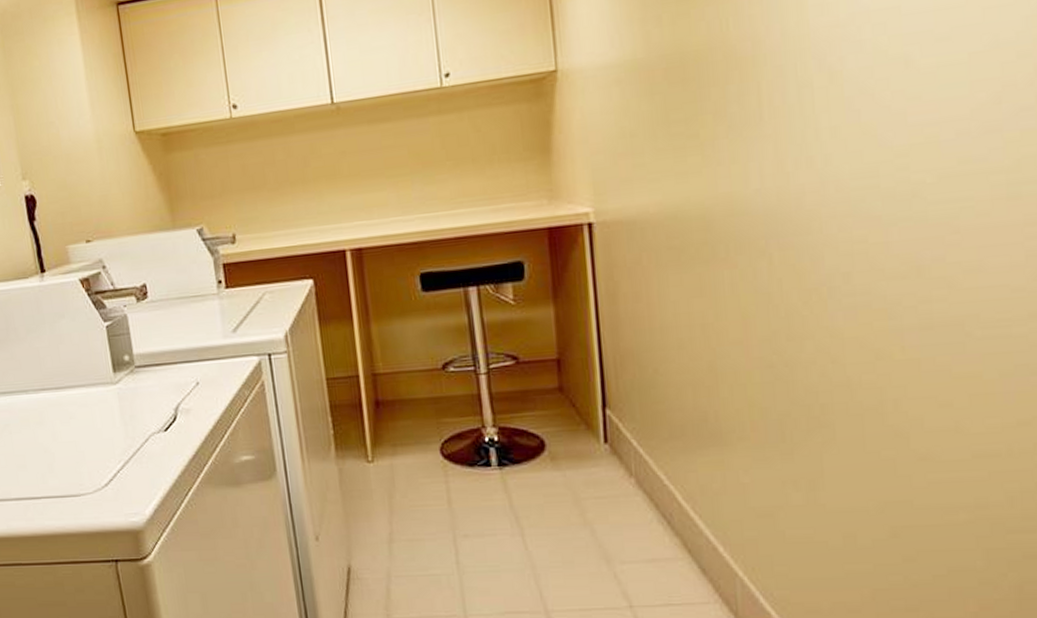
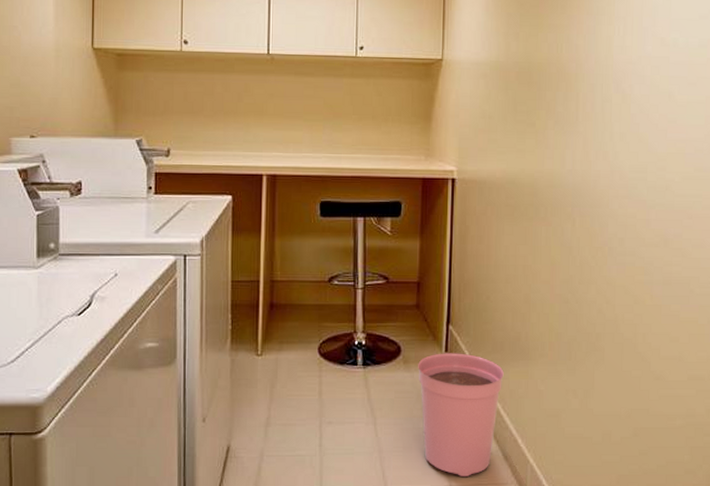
plant pot: none [570,443,689,595] -> present [418,353,504,476]

